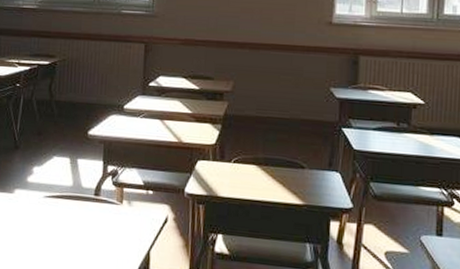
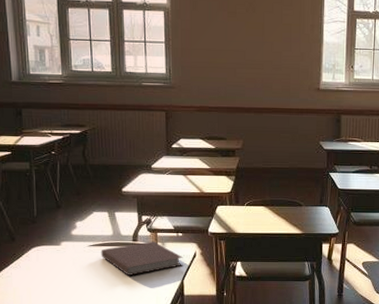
notebook: none [56,198,152,239] -> present [101,241,183,275]

